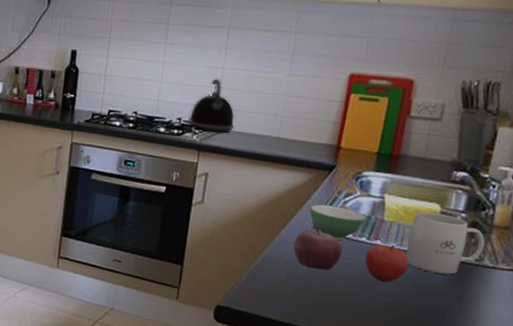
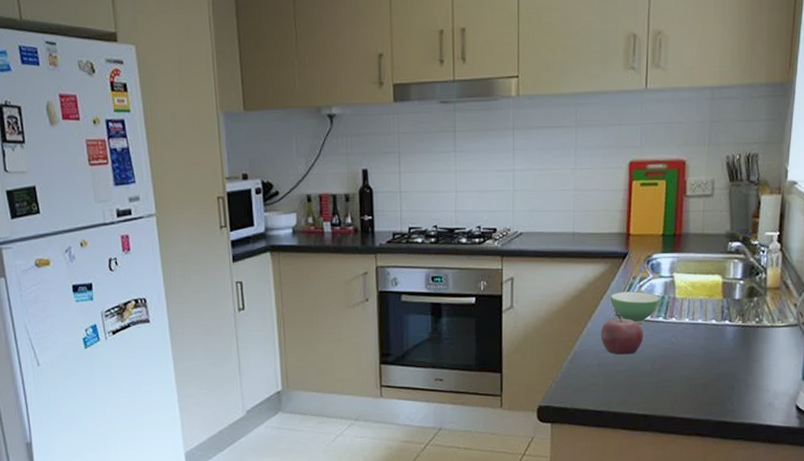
kettle: present [188,79,234,134] -> none [487,182,531,236]
fruit: present [365,244,410,282] -> none [664,319,702,356]
mug: present [406,211,485,275] -> none [697,284,762,340]

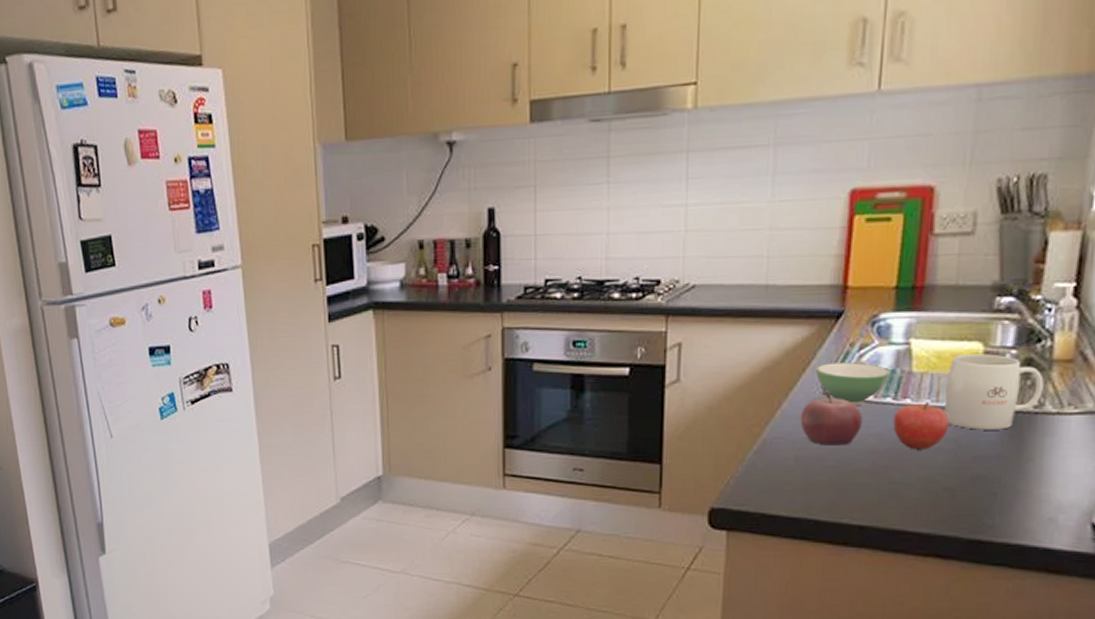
fruit: none [664,319,702,356] -> present [893,401,950,450]
mug: none [697,284,762,340] -> present [943,354,1044,430]

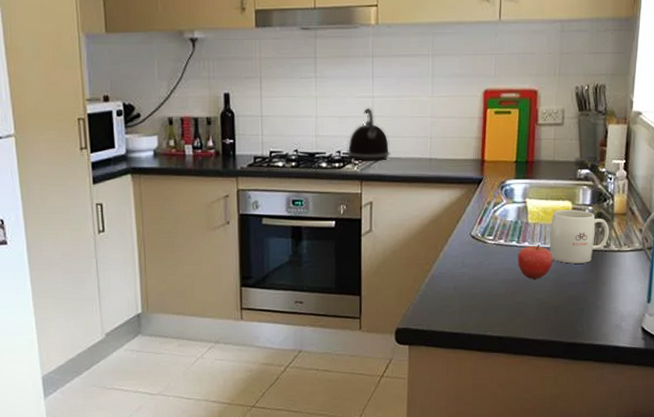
kettle: none [648,220,707,290] -> present [347,108,389,161]
fruit: present [800,390,863,446] -> none [456,237,498,278]
bowl: present [815,362,892,407] -> none [465,216,515,249]

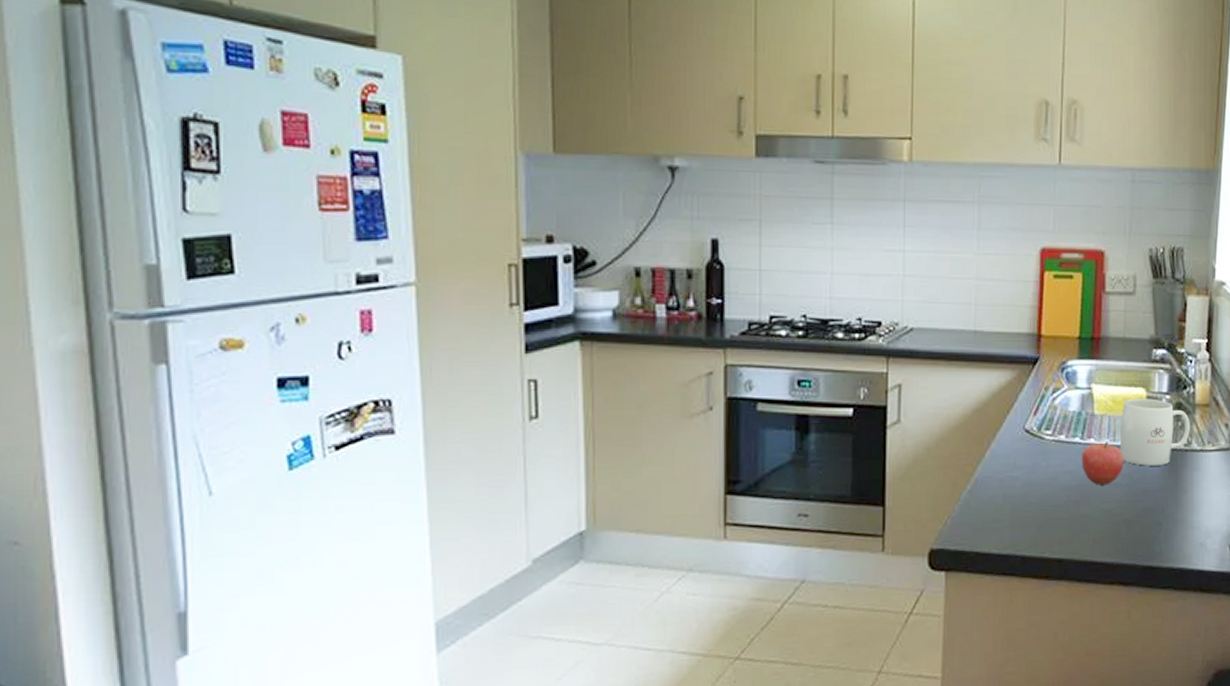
kettle: present [347,108,389,161] -> none [870,265,923,332]

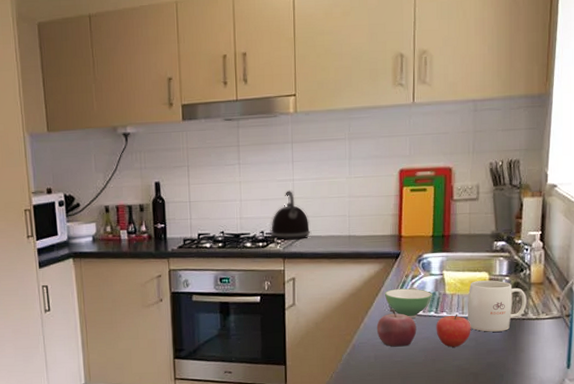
kettle: none [870,265,923,332] -> present [270,191,310,240]
fruit: none [1006,431,1057,483] -> present [376,308,417,347]
bowl: none [1017,405,1079,446] -> present [384,288,433,319]

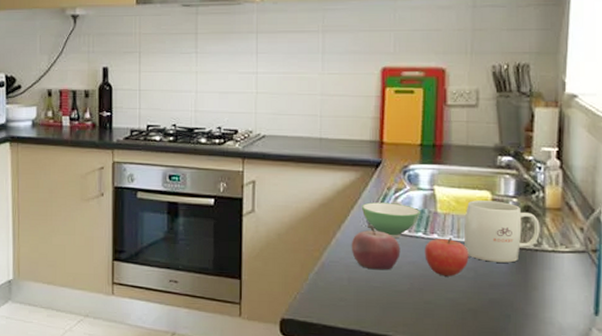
kettle: present [270,191,310,240] -> none [228,84,274,139]

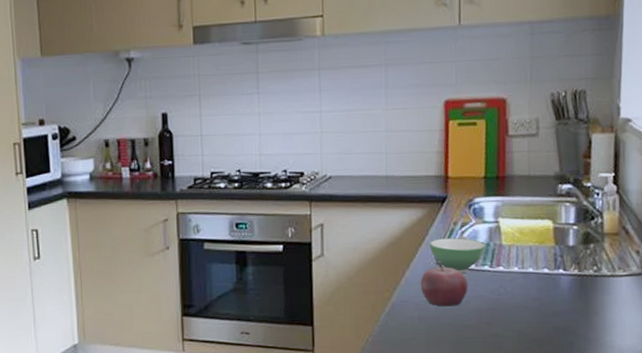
fruit: present [424,237,469,277] -> none [491,268,534,308]
mug: present [463,200,540,263] -> none [527,229,599,291]

